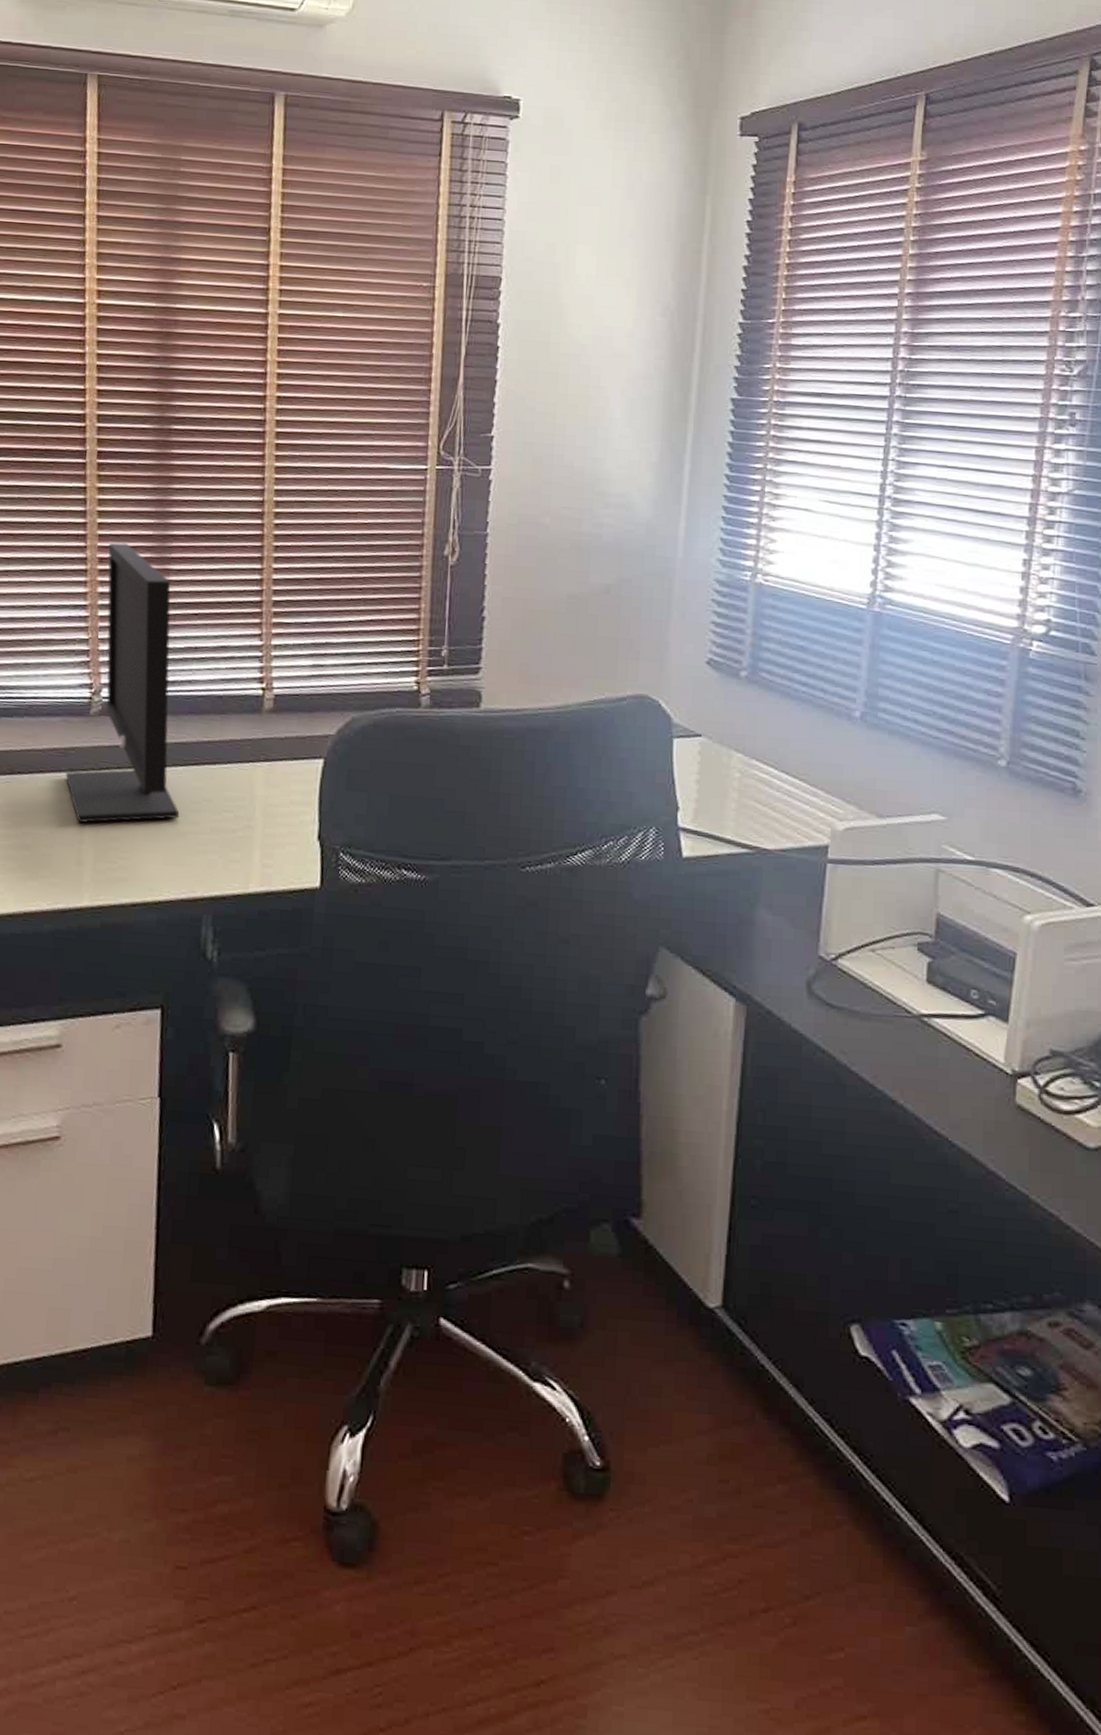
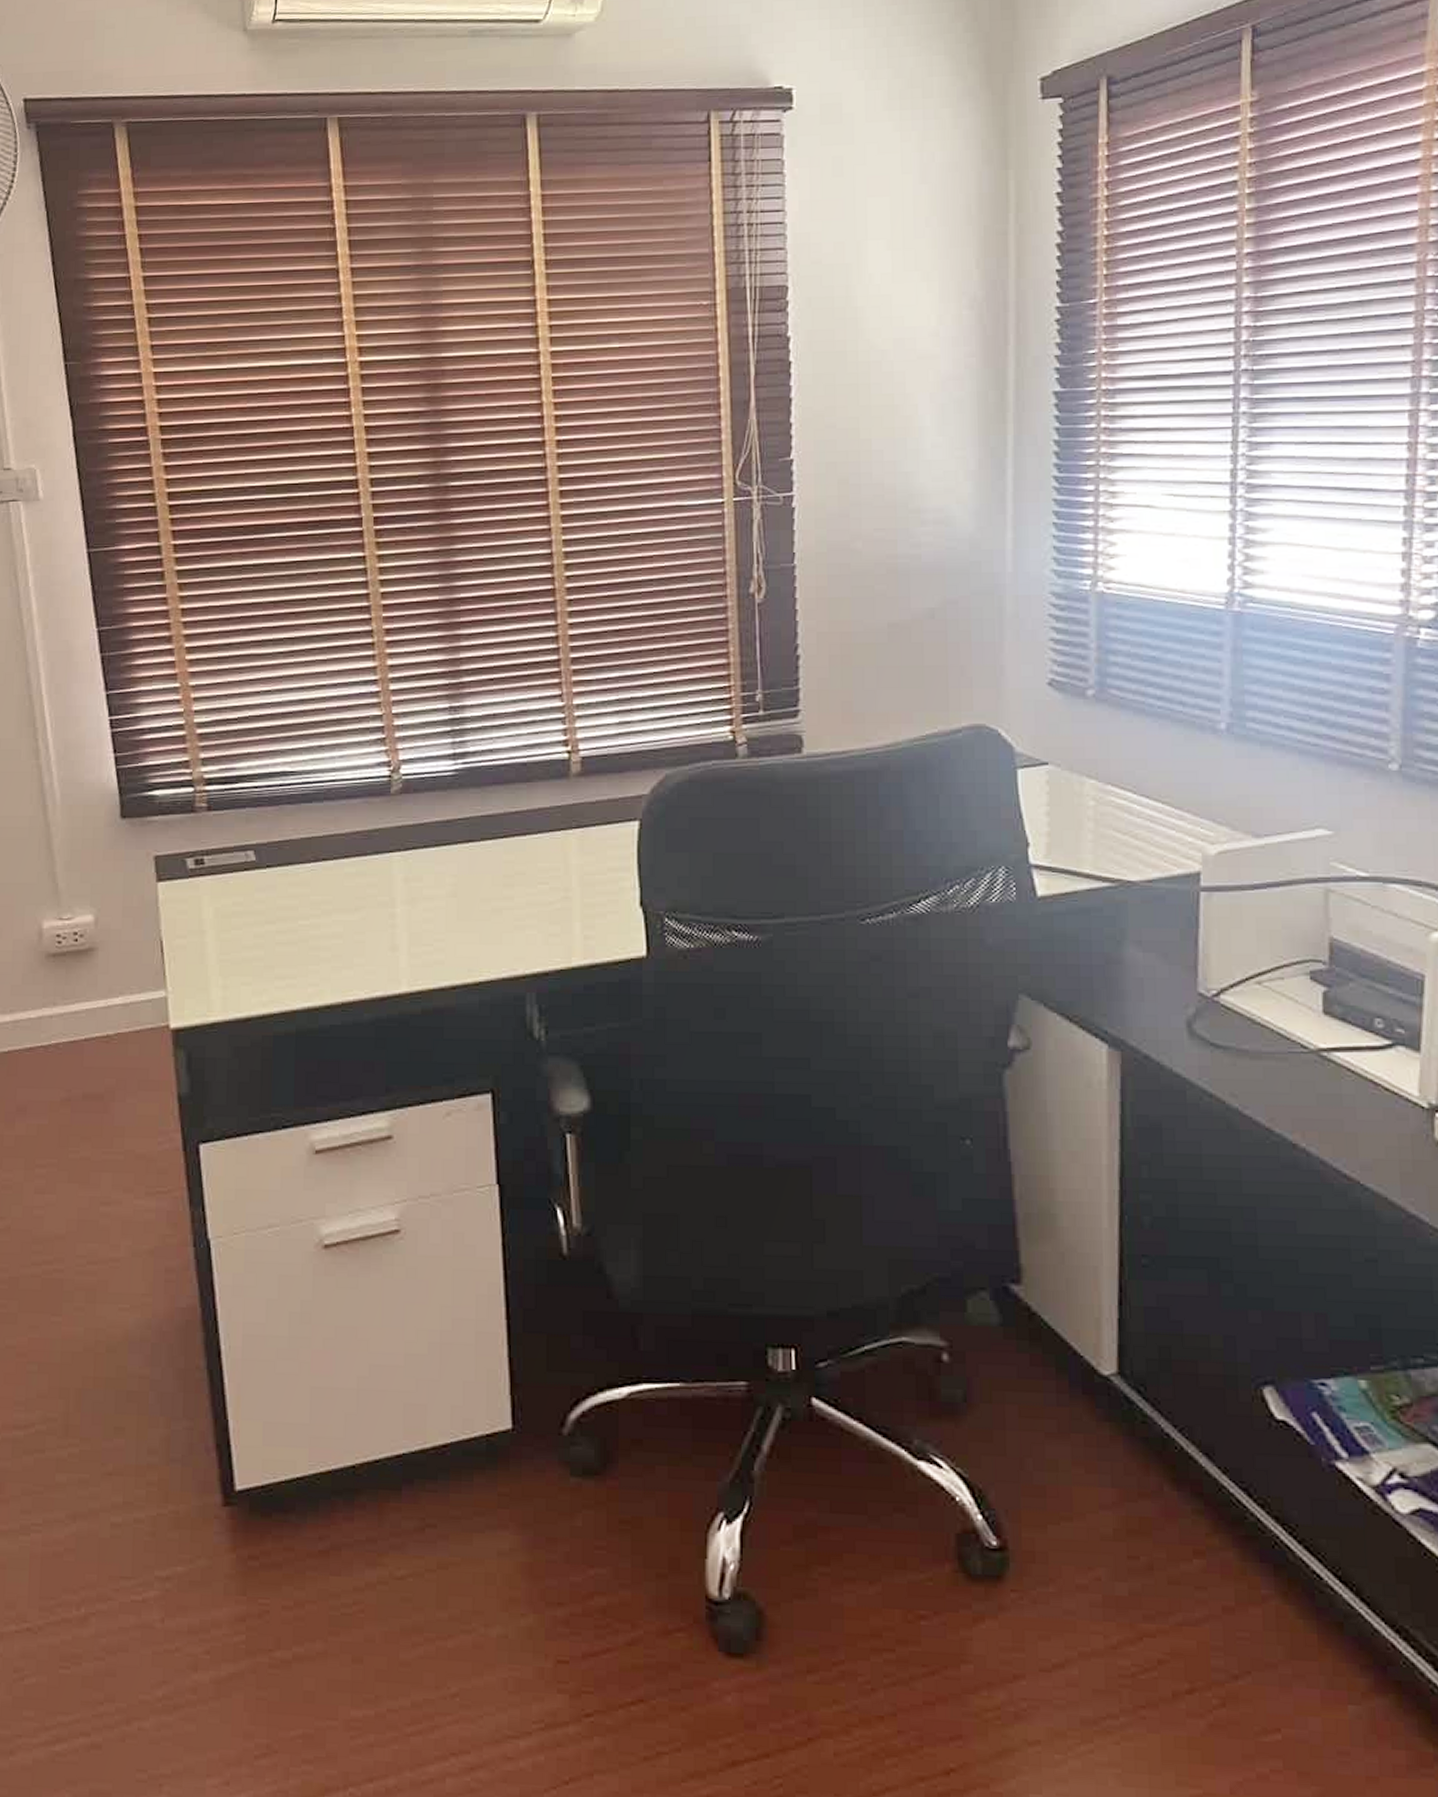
monitor: present [65,542,180,823] -> none [371,611,493,907]

